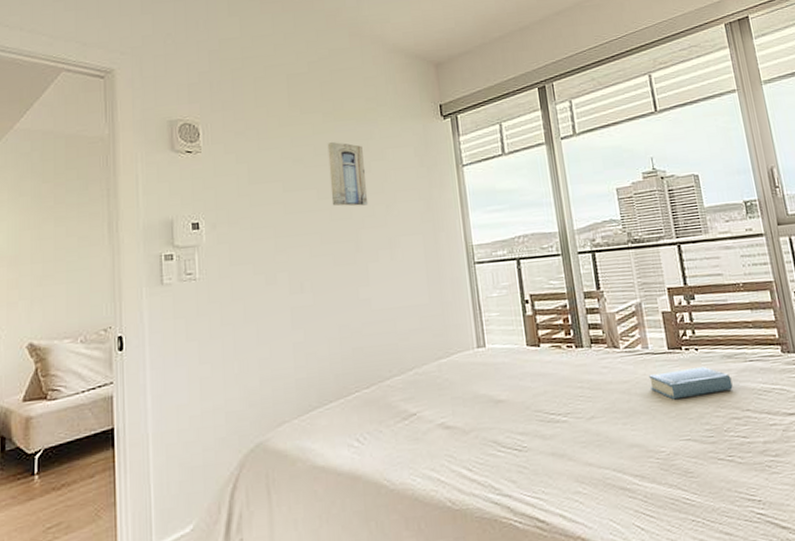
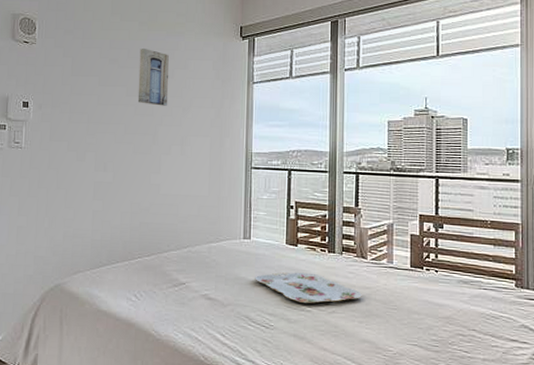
serving tray: none [497,375,621,414] -> present [255,272,362,304]
hardback book: present [649,366,733,400] -> none [389,285,464,311]

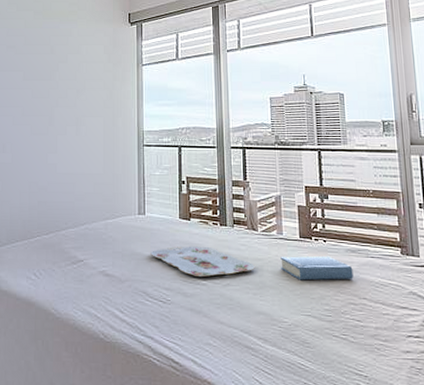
wall art: present [137,49,169,106] -> none [34,36,63,89]
hardback book: none [389,285,464,311] -> present [280,255,353,281]

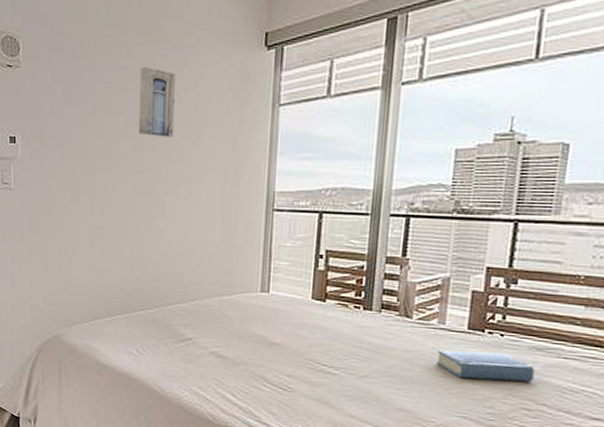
wall art: none [34,36,63,89] -> present [138,67,176,137]
serving tray: present [150,246,255,278] -> none [272,330,402,367]

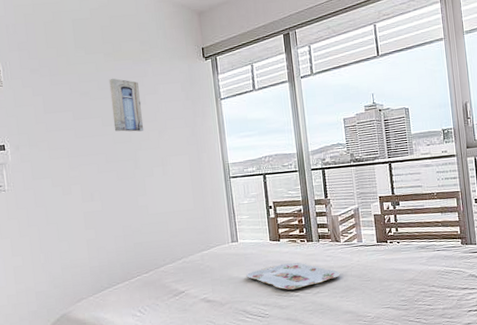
serving tray: none [272,330,402,367] -> present [246,262,340,290]
hardback book: present [436,350,535,382] -> none [362,254,423,279]

